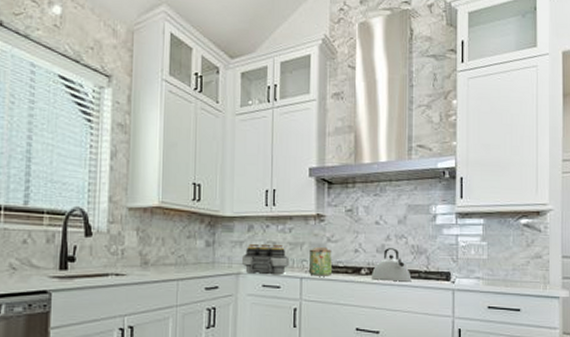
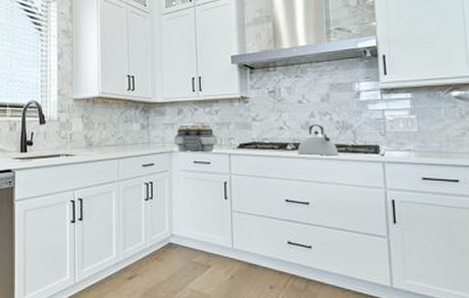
canister: present [309,247,333,276] -> none [236,126,259,152]

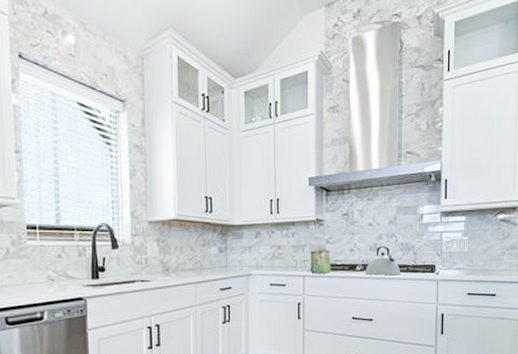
spice rack: present [173,124,217,153] -> none [250,247,293,275]
canister: none [236,126,259,152] -> present [311,249,331,274]

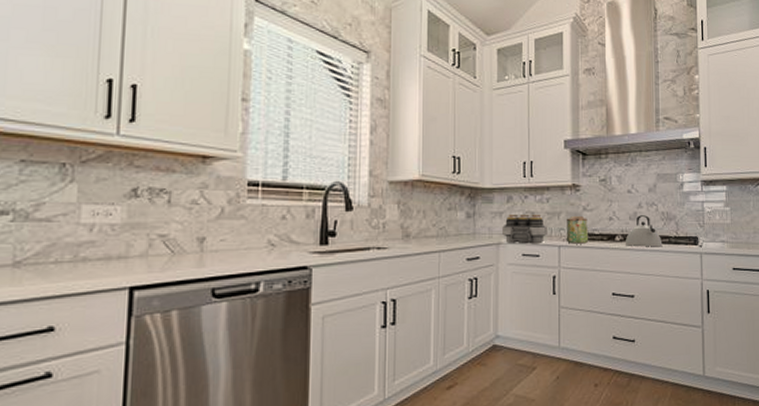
spice rack: none [250,247,293,275] -> present [501,214,547,245]

